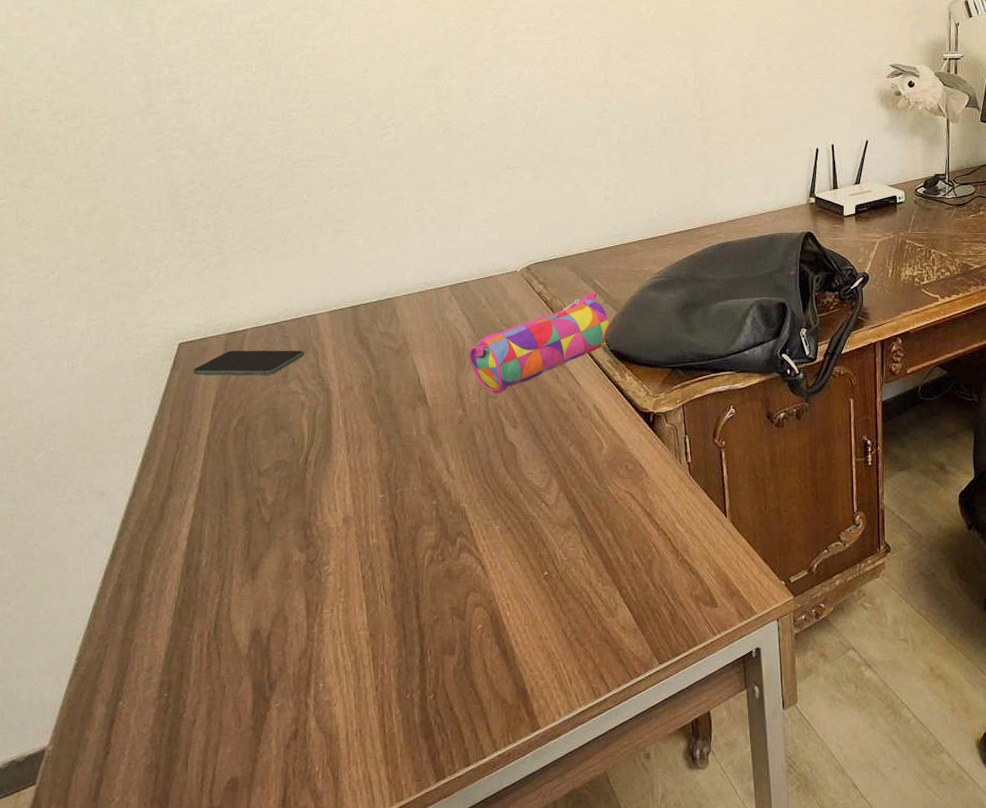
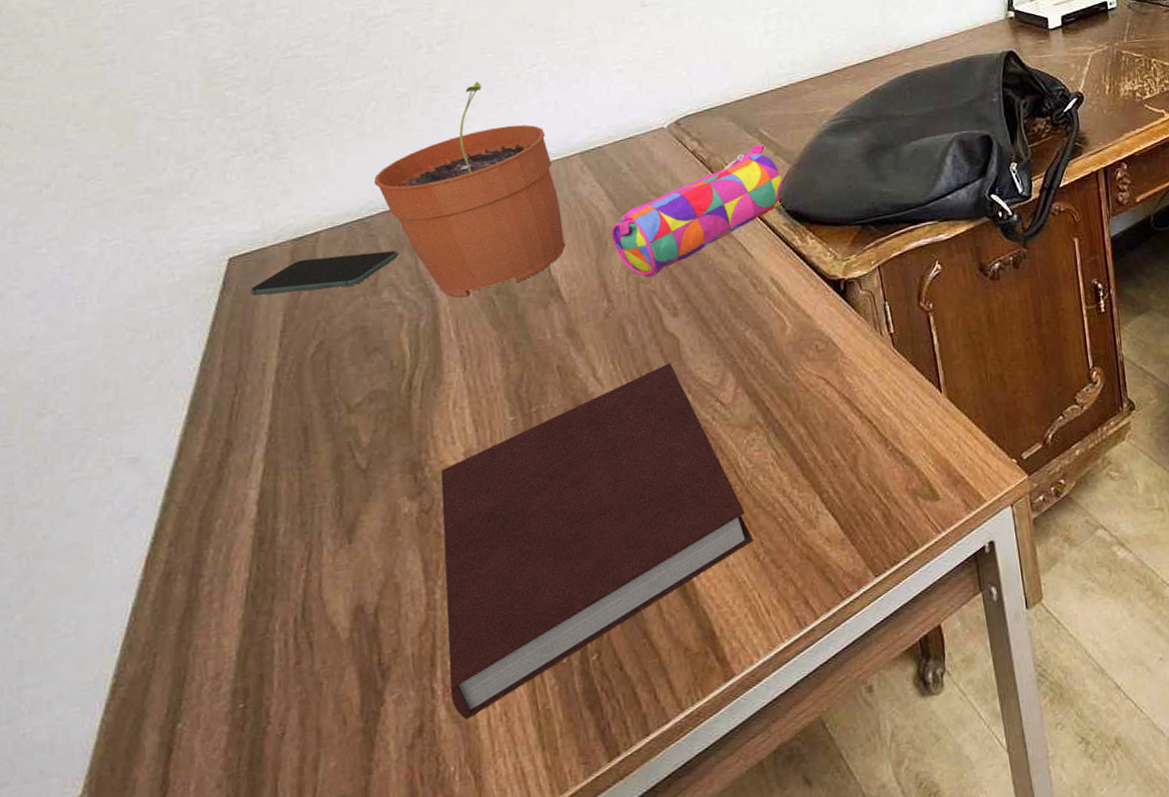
plant pot: none [291,220,433,394] -> present [374,82,566,297]
notebook: none [320,466,563,731] -> present [441,363,753,720]

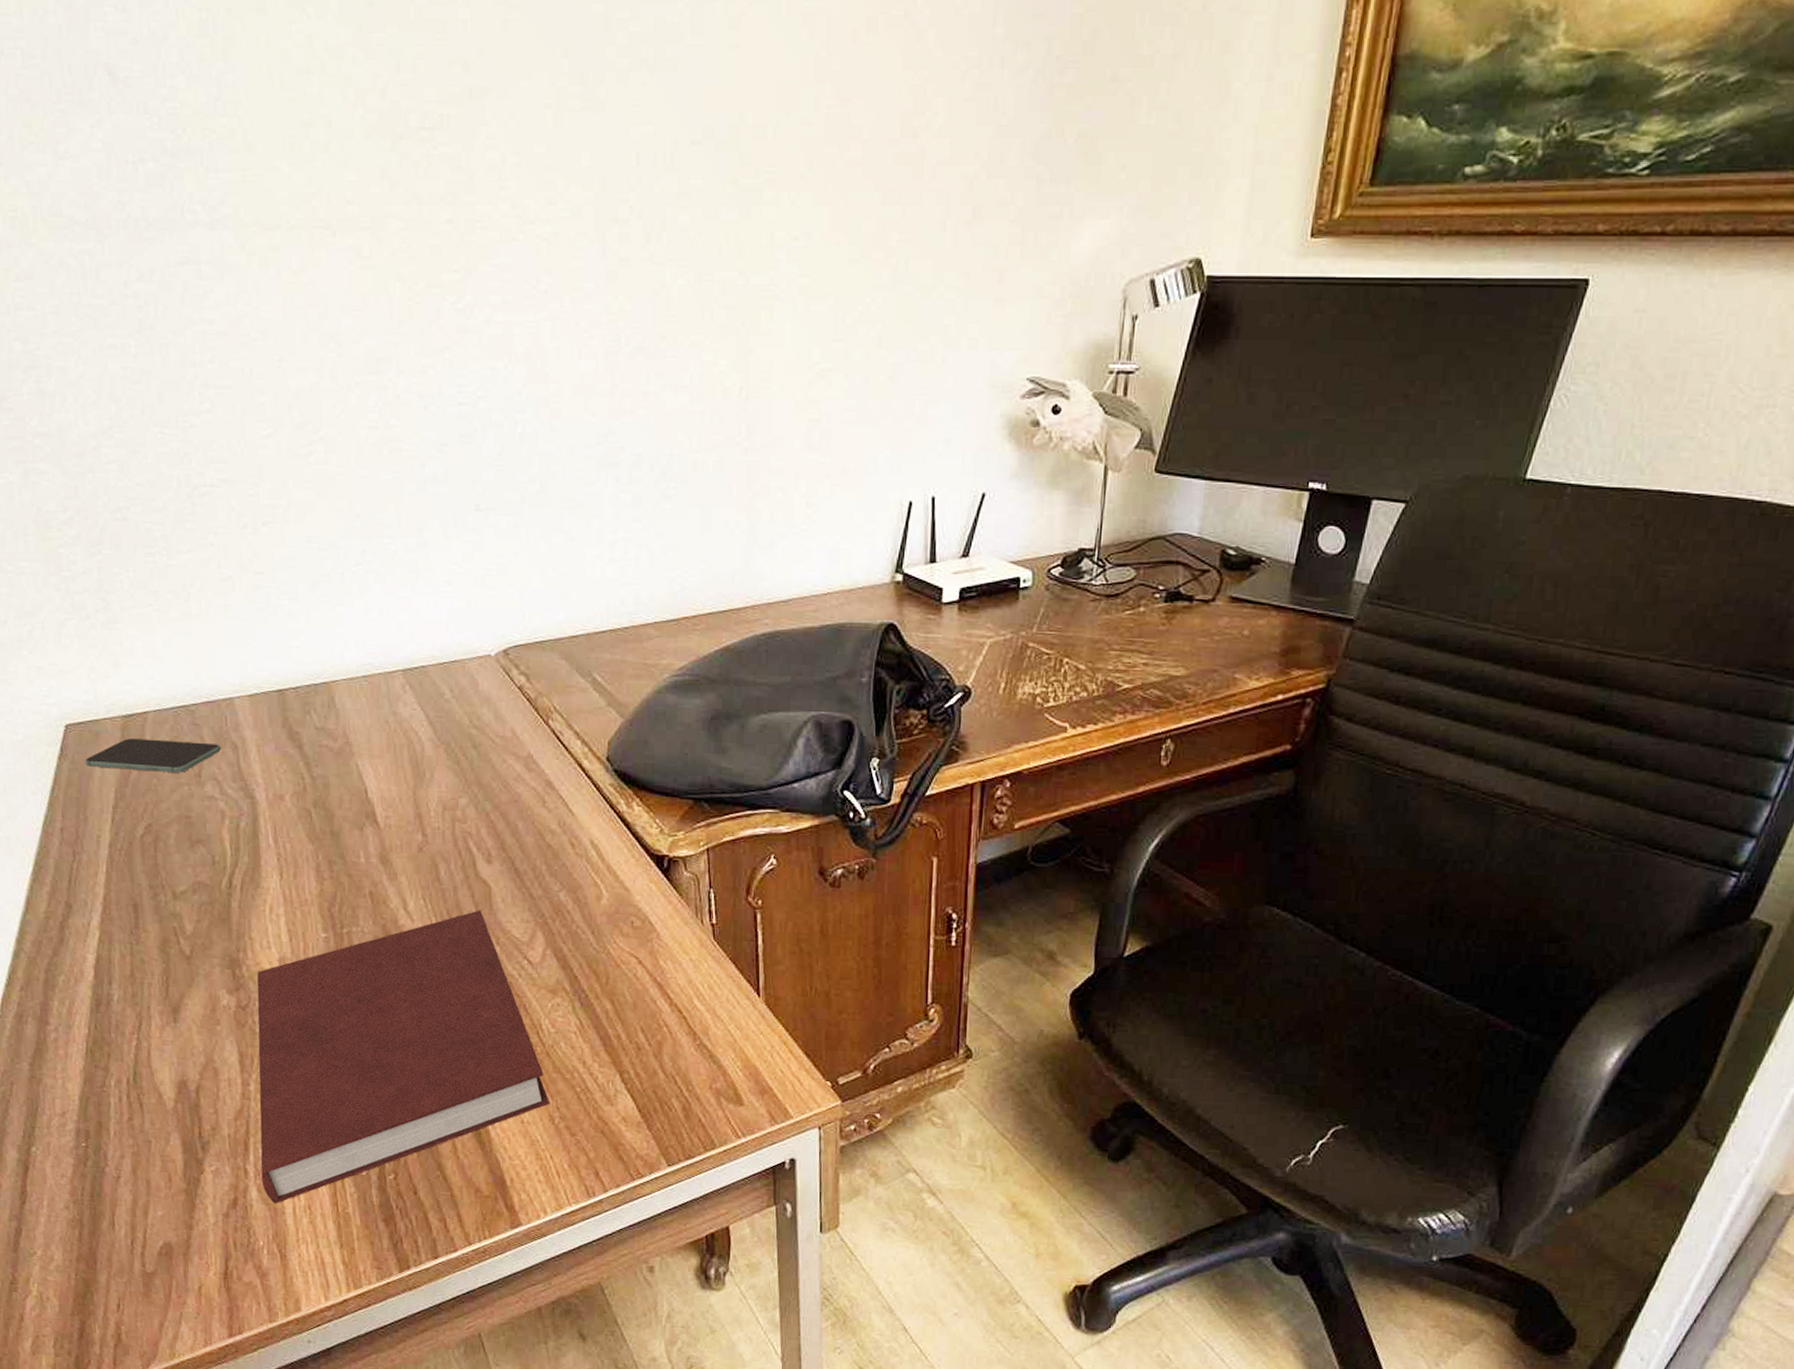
plant pot: present [374,82,566,297] -> none [199,574,384,805]
pencil case: present [610,144,784,278] -> none [429,690,614,817]

